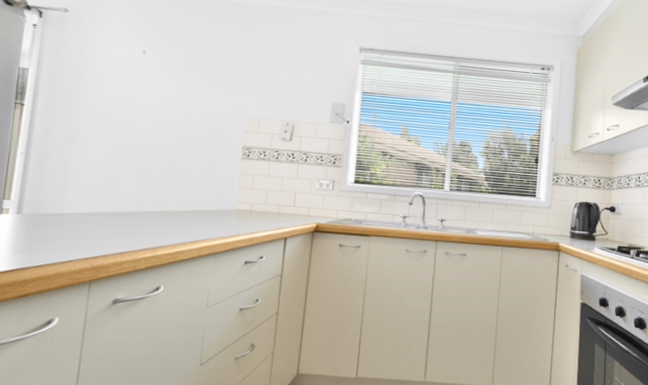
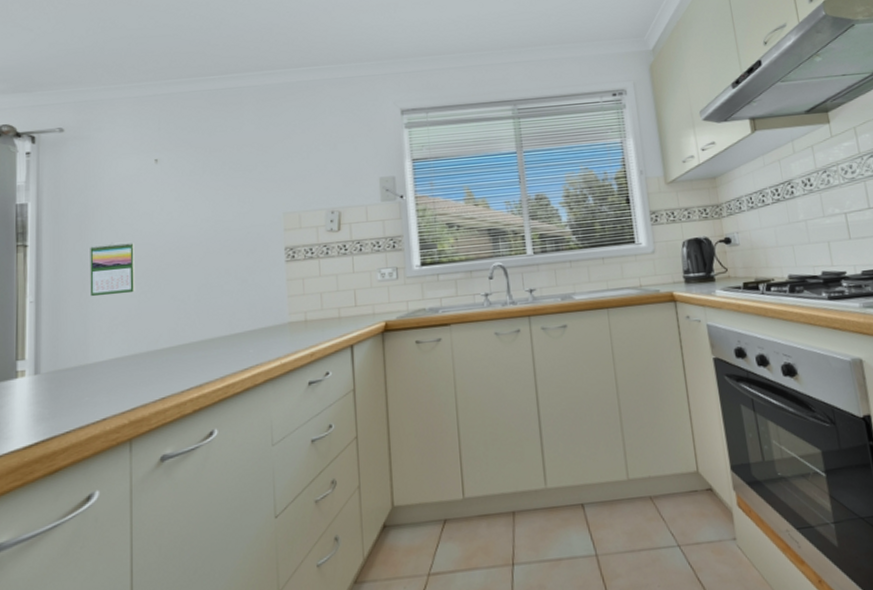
calendar: none [72,114,116,161] -> present [90,241,136,297]

